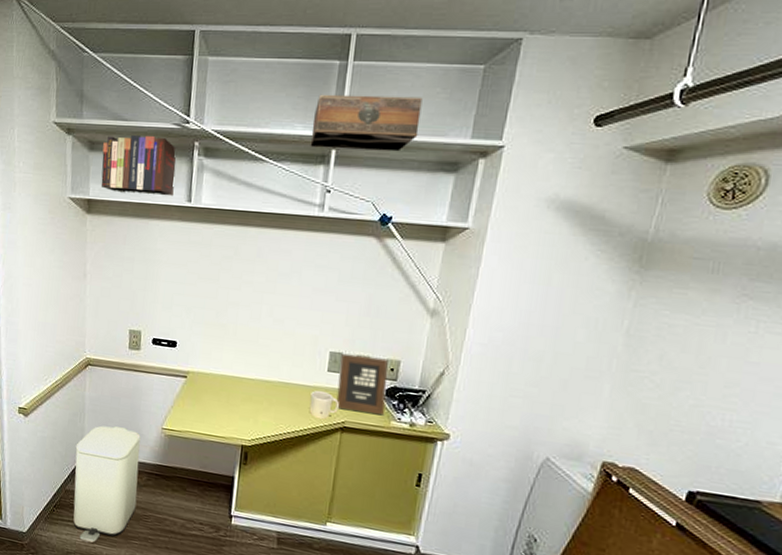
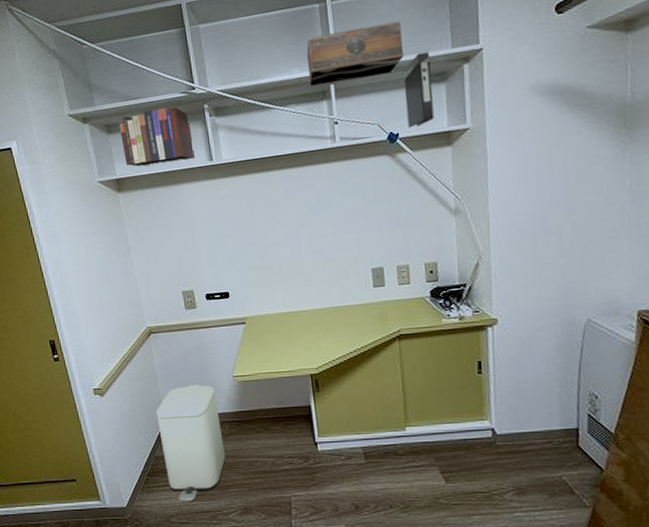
mug: present [309,390,339,420] -> none [363,306,392,334]
picture frame: present [336,353,388,414] -> none [382,263,433,319]
binder: none [404,136,446,215] -> present [403,52,434,128]

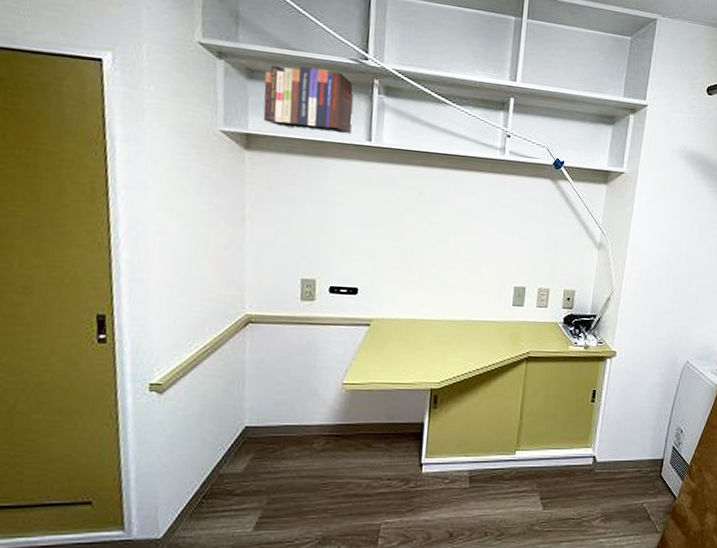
pedal bin: present [155,385,226,502] -> none [230,389,317,532]
decorative box: present [306,20,405,87] -> none [490,45,585,104]
binder: present [403,52,434,128] -> none [574,93,605,160]

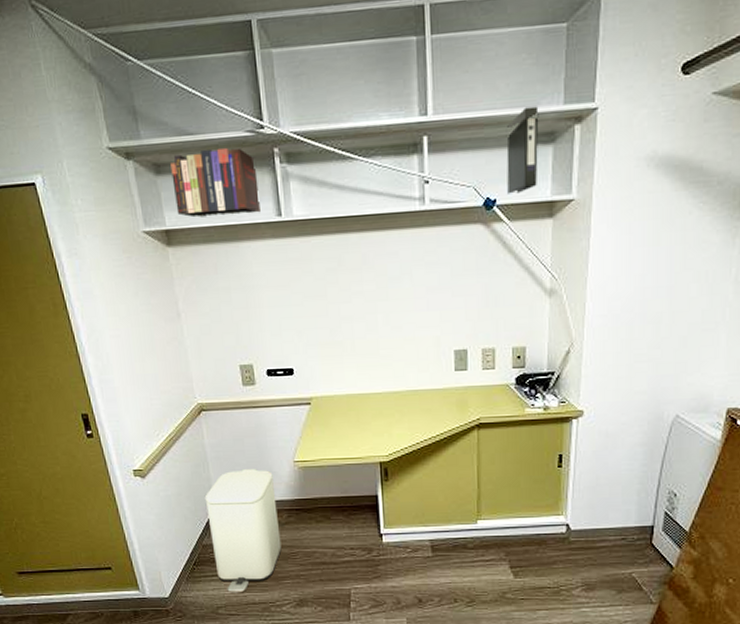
pedal bin: none [230,389,317,532] -> present [204,469,282,593]
binder: none [574,93,605,160] -> present [506,106,539,194]

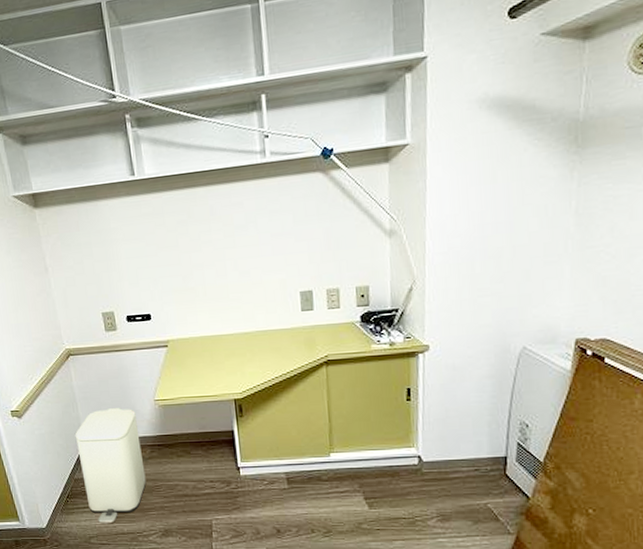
books: present [170,148,260,218] -> none [35,117,116,181]
binder: present [506,106,539,194] -> none [340,59,372,143]

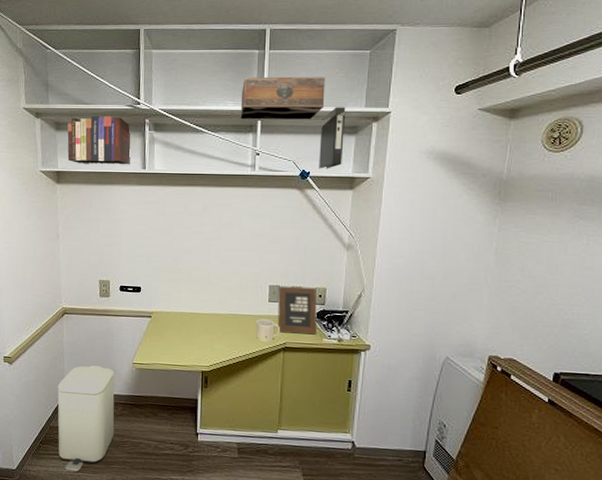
books: none [35,117,116,181] -> present [67,116,131,165]
decorative box: none [236,24,342,97] -> present [240,76,325,120]
mug: none [290,330,319,359] -> present [256,318,280,343]
picture frame: none [311,287,363,344] -> present [277,286,317,334]
binder: none [340,59,372,143] -> present [319,107,346,169]

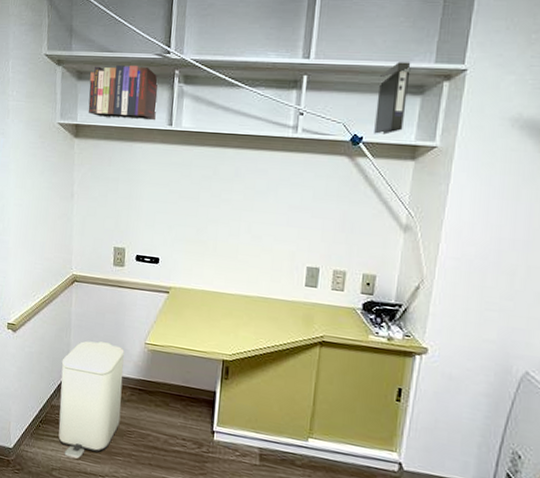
decorative box: present [240,76,325,120] -> none [283,25,388,76]
mug: present [256,318,280,343] -> none [288,304,317,335]
picture frame: present [277,286,317,334] -> none [314,268,364,329]

